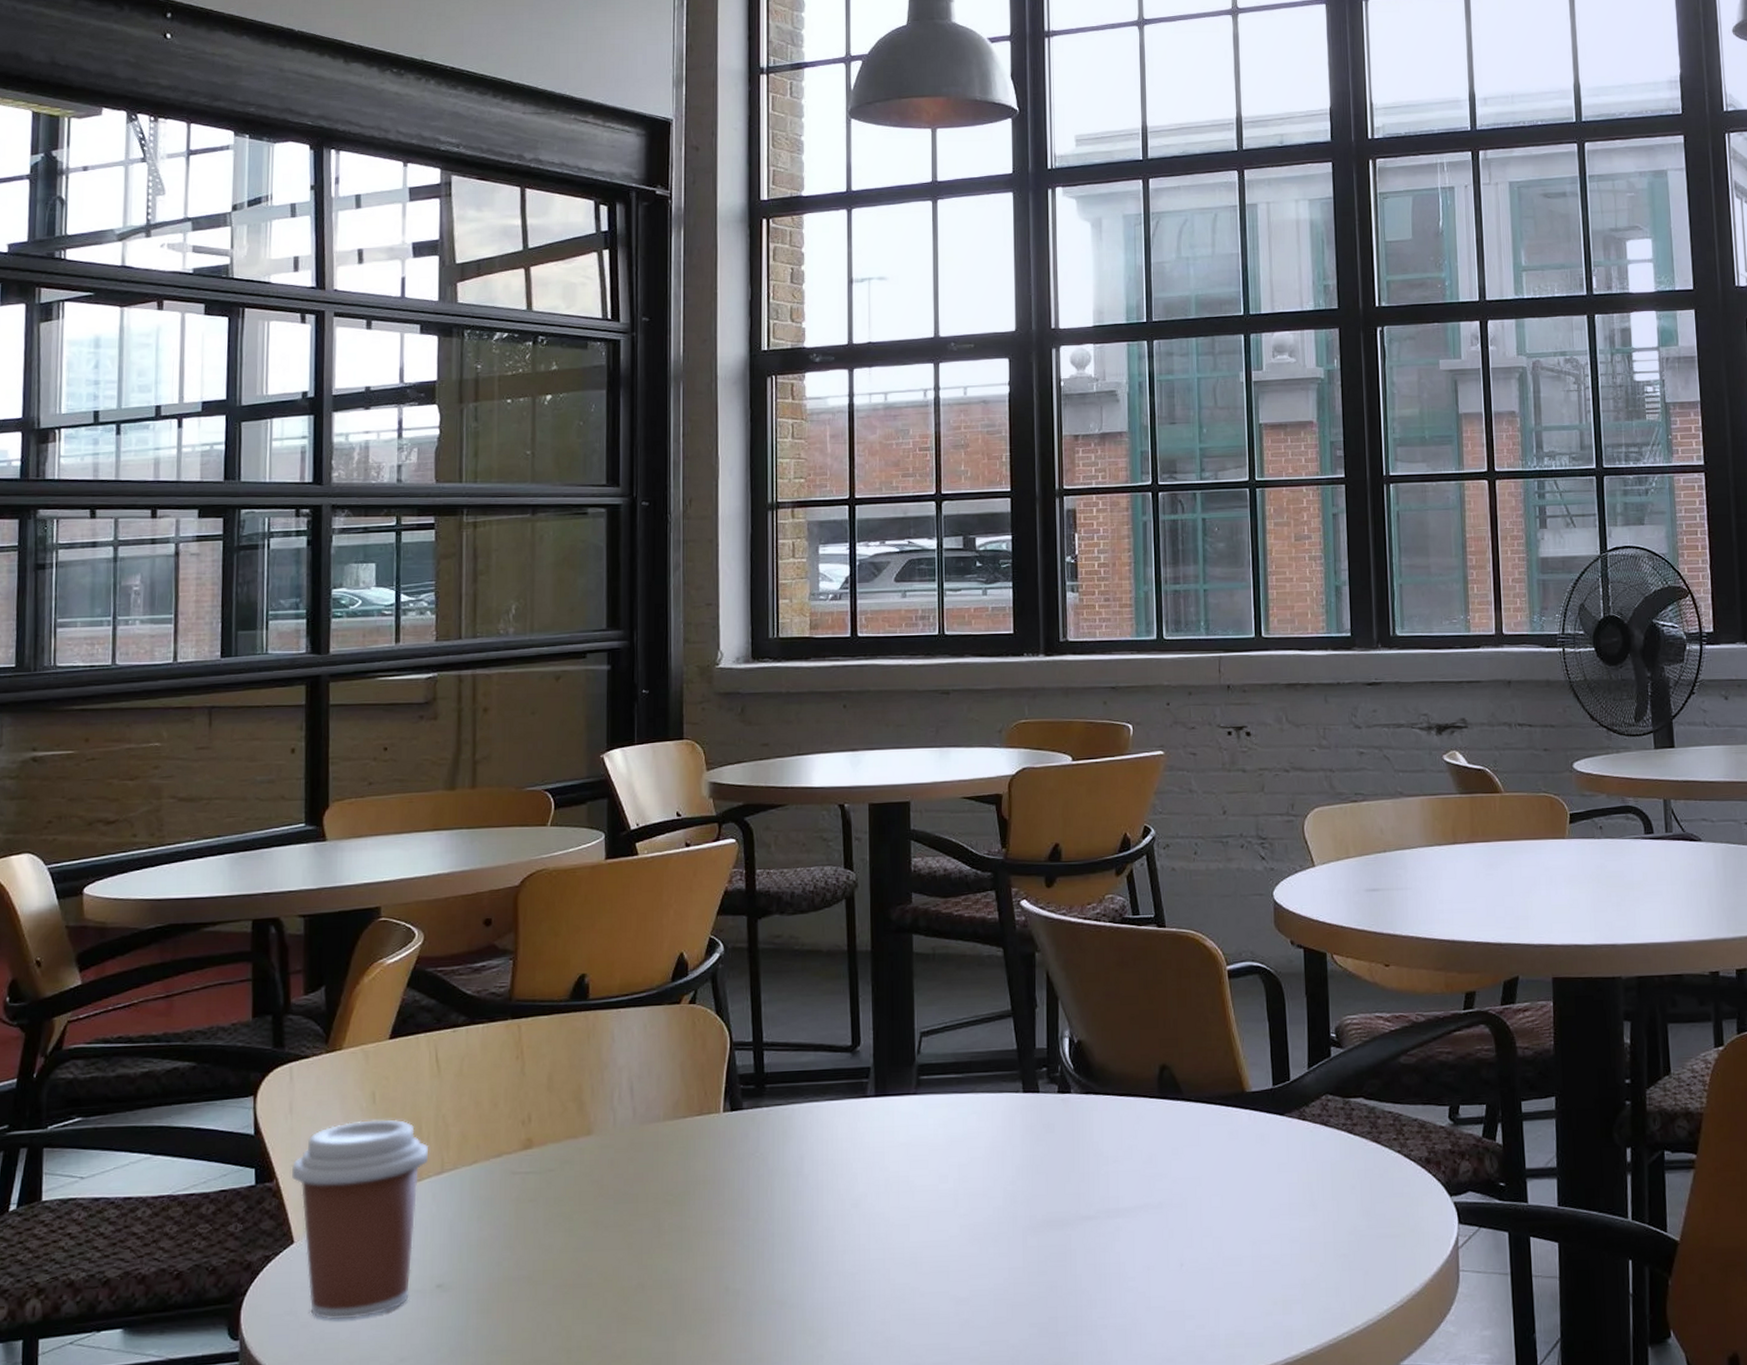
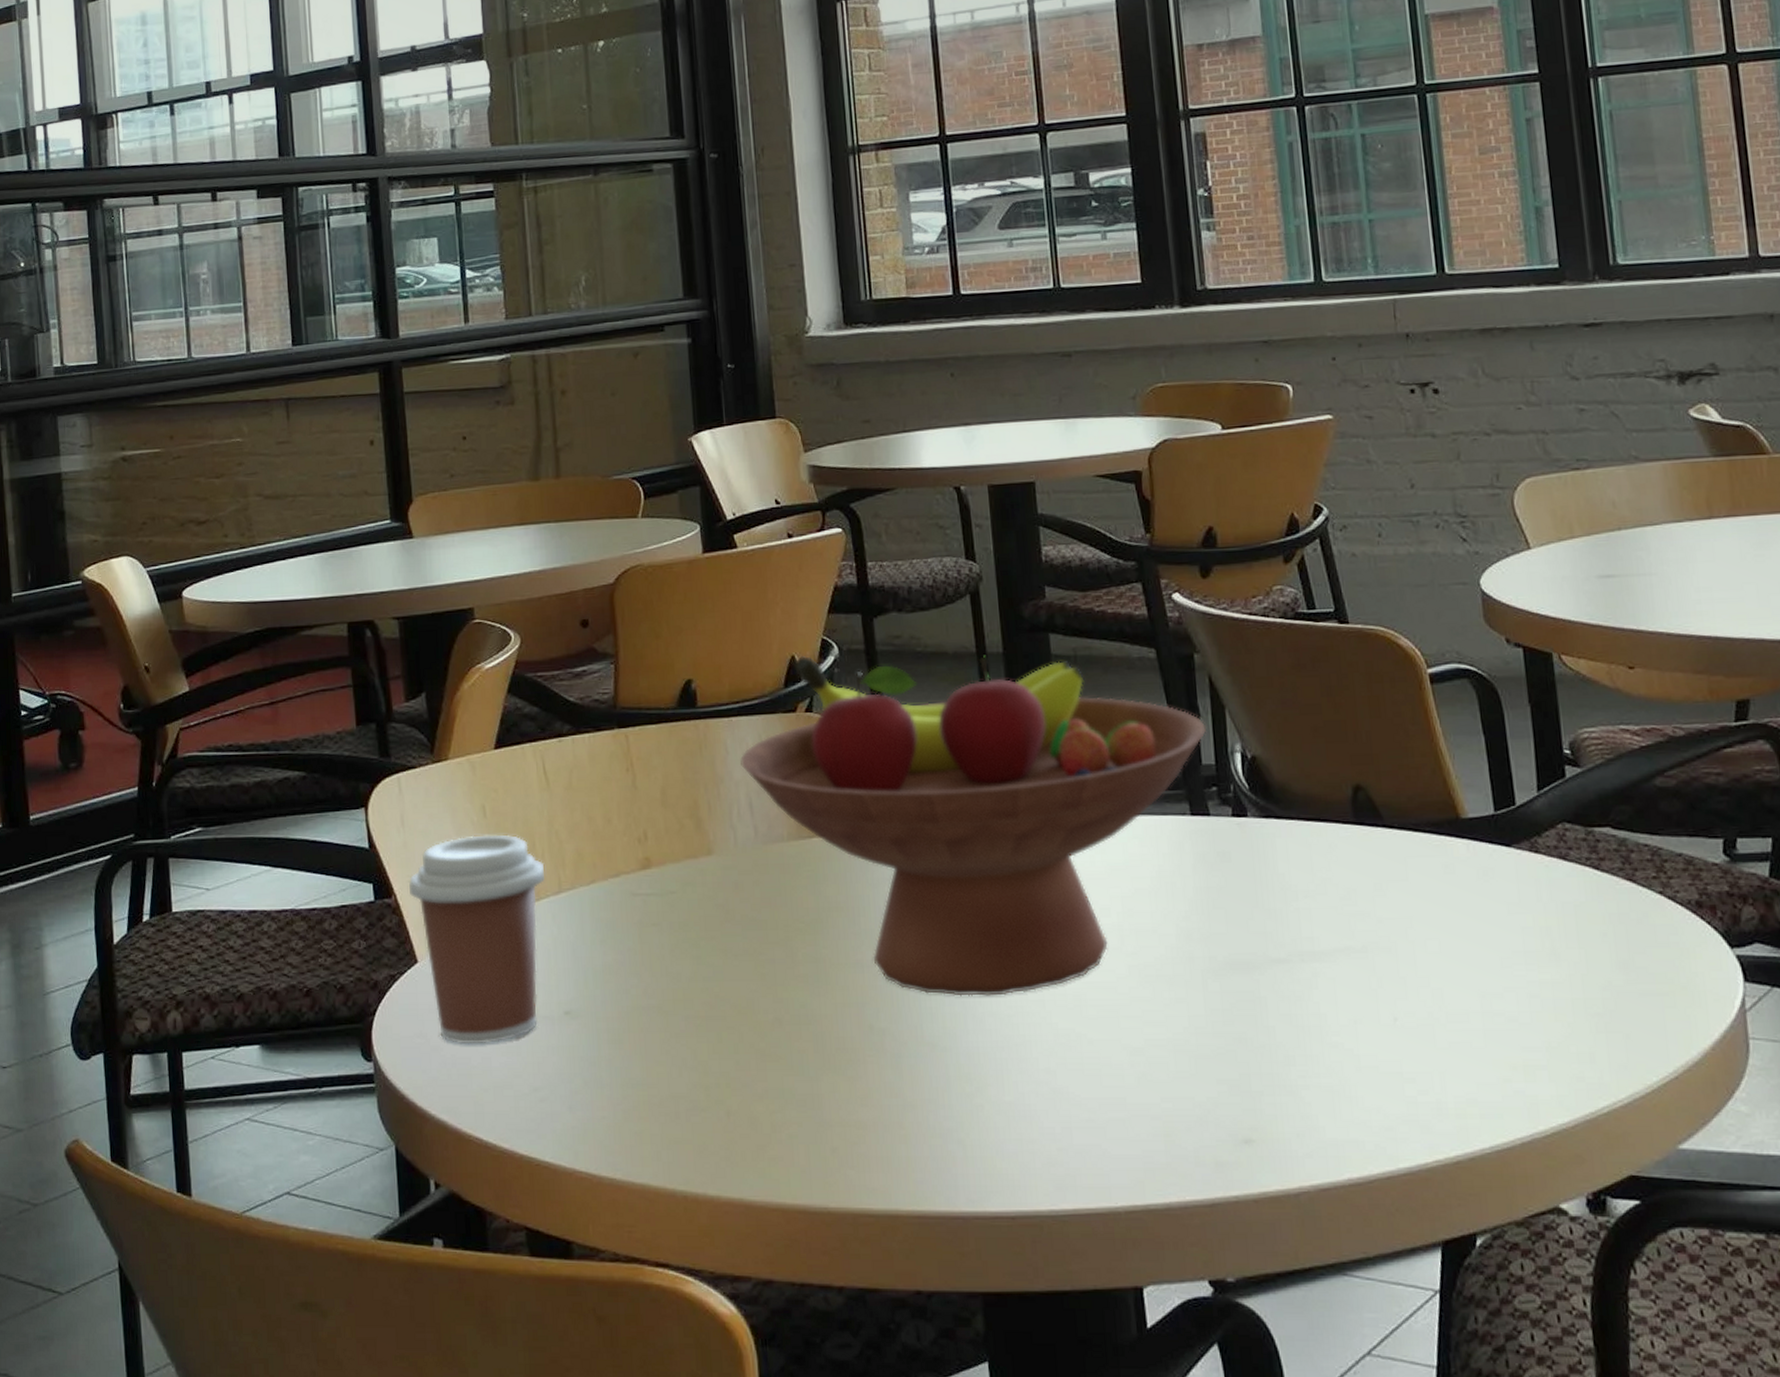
fruit bowl: none [625,953,1041,1258] -> present [740,655,1206,996]

